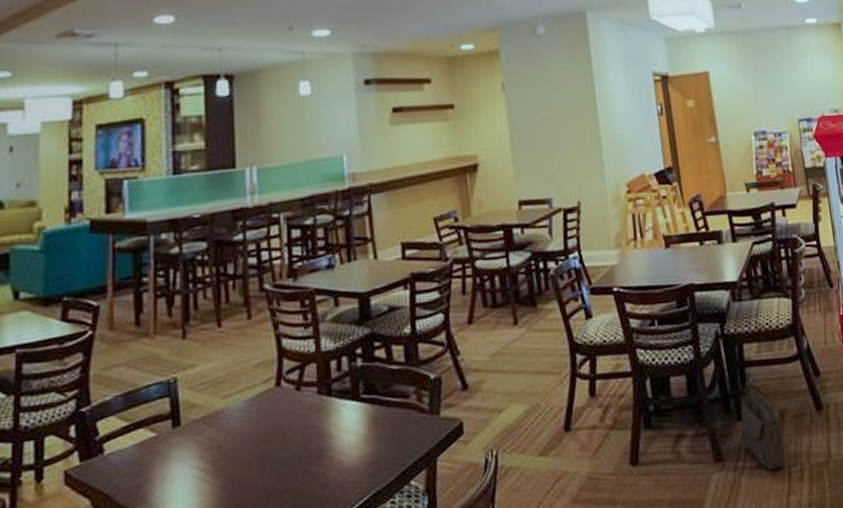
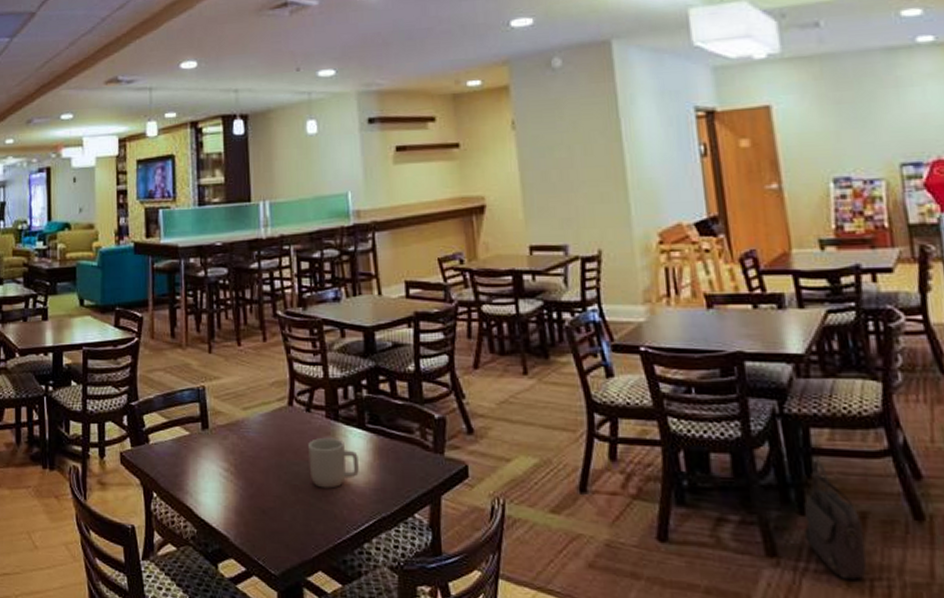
mug: none [298,414,353,472] -> present [308,437,359,489]

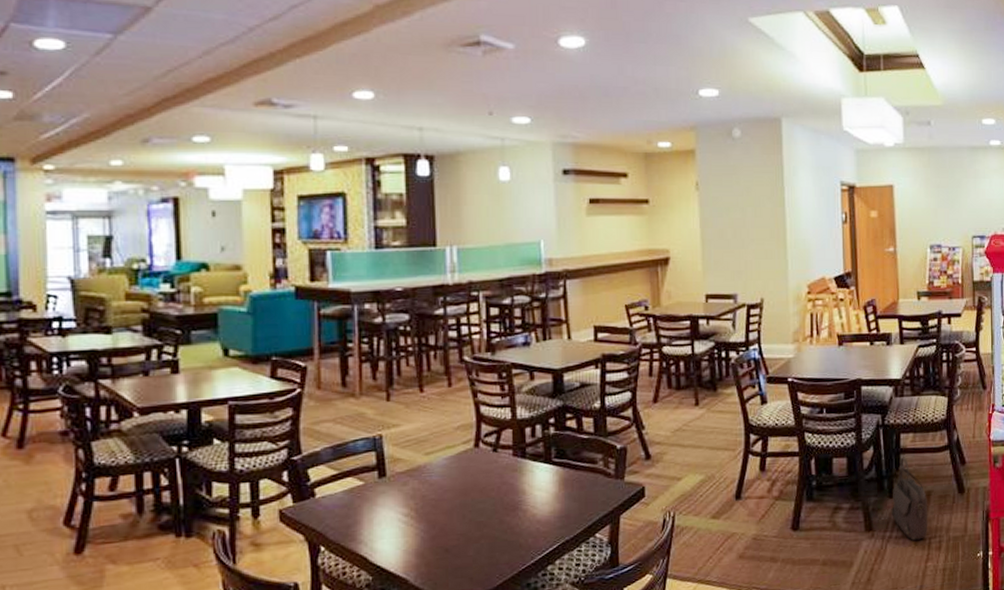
mug: present [308,437,359,489] -> none [494,473,544,522]

